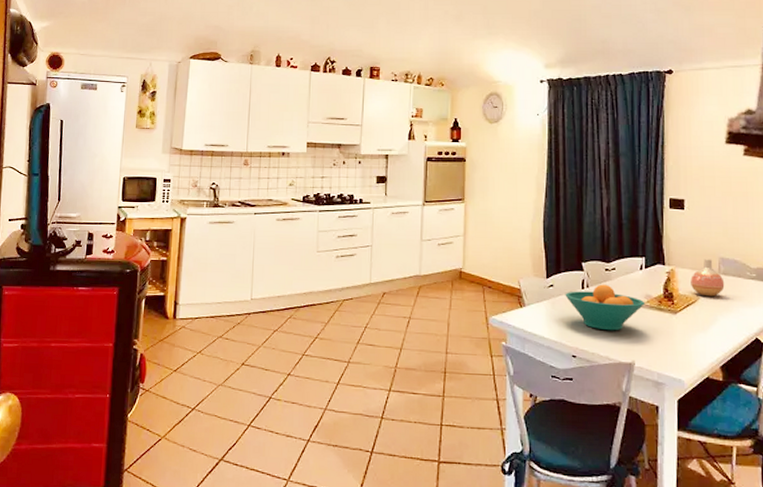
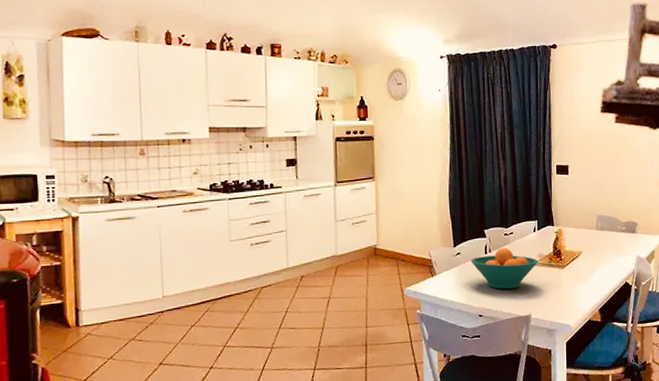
vase: present [691,259,725,297] -> none [575,217,602,251]

